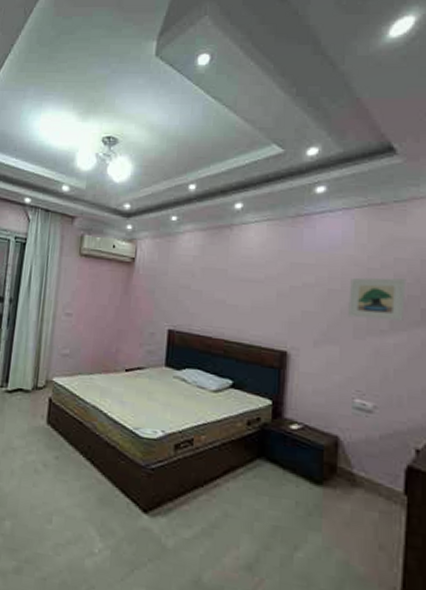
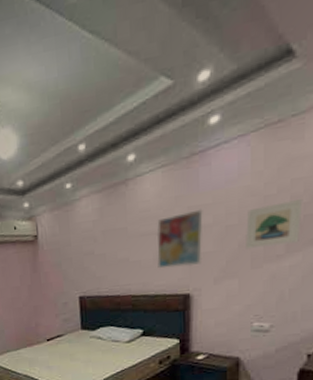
wall art: none [255,267,306,323] -> present [156,209,203,269]

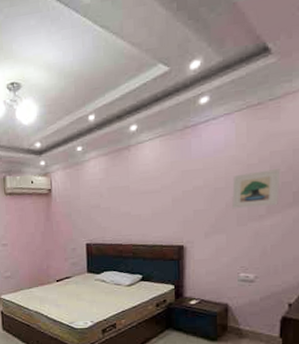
wall art: present [156,209,203,269] -> none [154,173,195,223]

